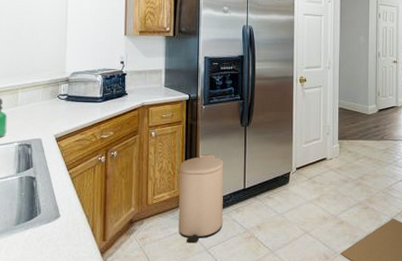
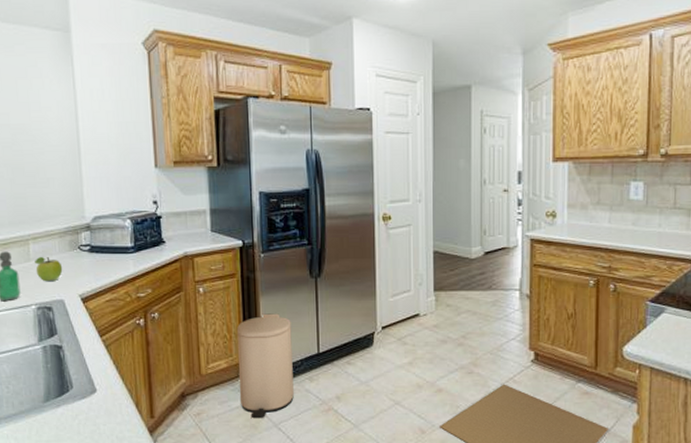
fruit: none [21,102,43,124] -> present [35,256,63,282]

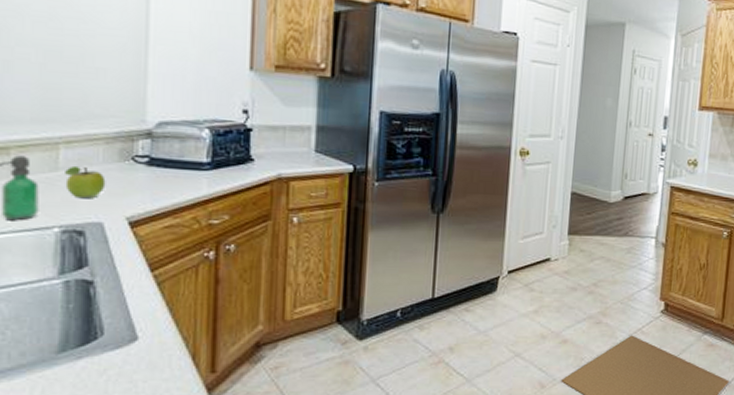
pedal bin: present [236,313,294,419] -> none [332,251,404,373]

